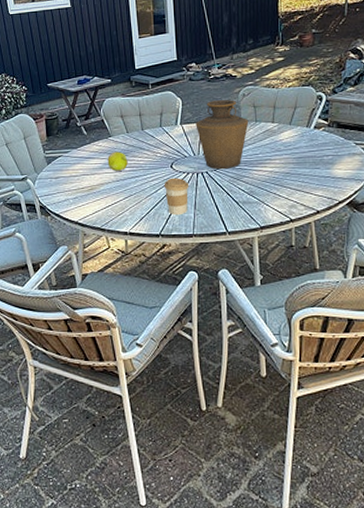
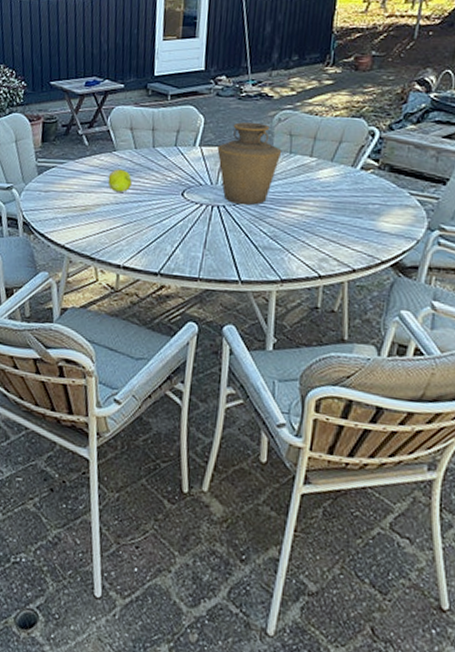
coffee cup: present [163,177,189,216] -> none [170,207,201,254]

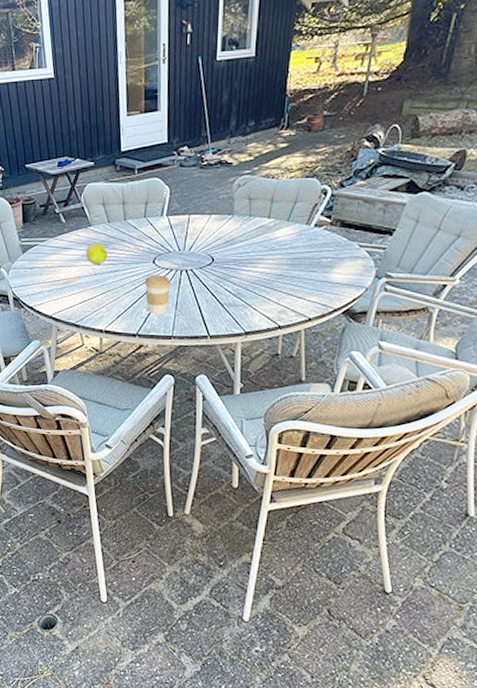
coffee cup: none [170,207,201,254] -> present [144,274,172,315]
vase: present [217,122,282,205] -> none [183,190,242,268]

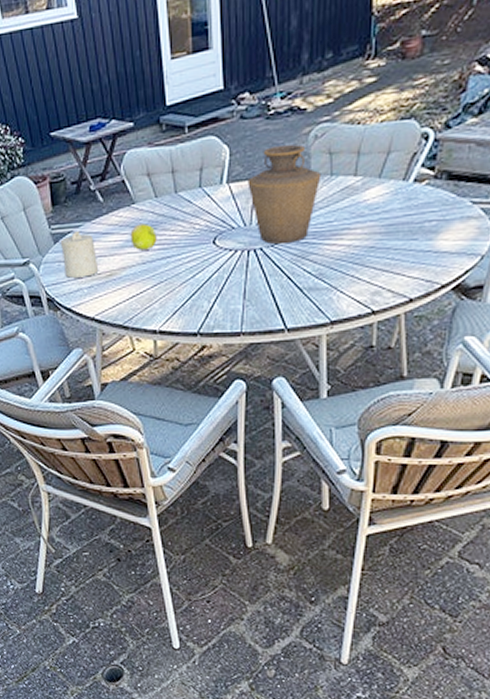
candle: none [27,245,57,282] -> present [60,231,98,278]
coffee cup: present [144,274,172,315] -> none [203,257,237,308]
vase: none [183,190,242,268] -> present [247,144,322,245]

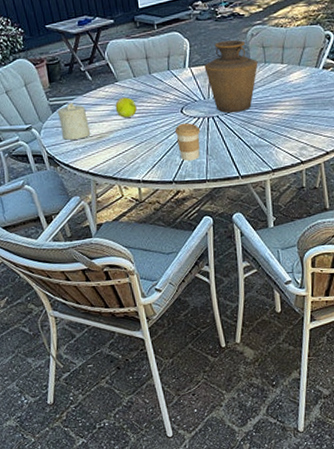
coffee cup: none [203,257,237,308] -> present [174,122,201,162]

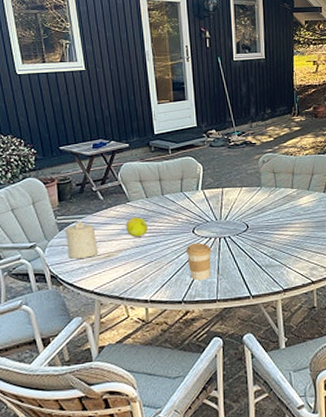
vase: present [204,40,258,113] -> none [217,166,269,234]

